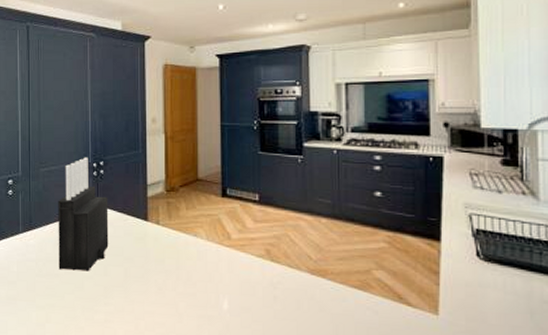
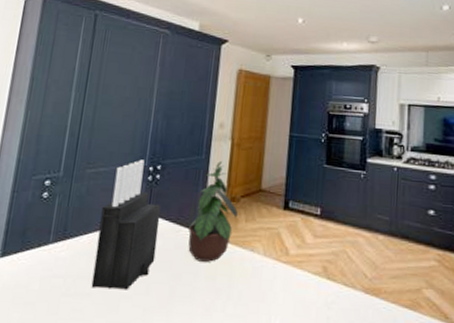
potted plant: none [135,154,178,247] -> present [188,161,238,262]

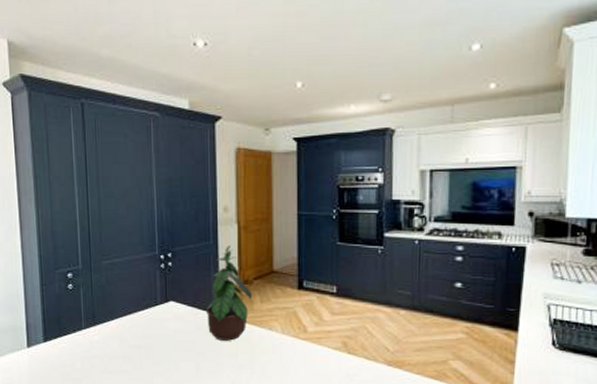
knife block: present [91,159,162,290] -> none [123,248,179,367]

